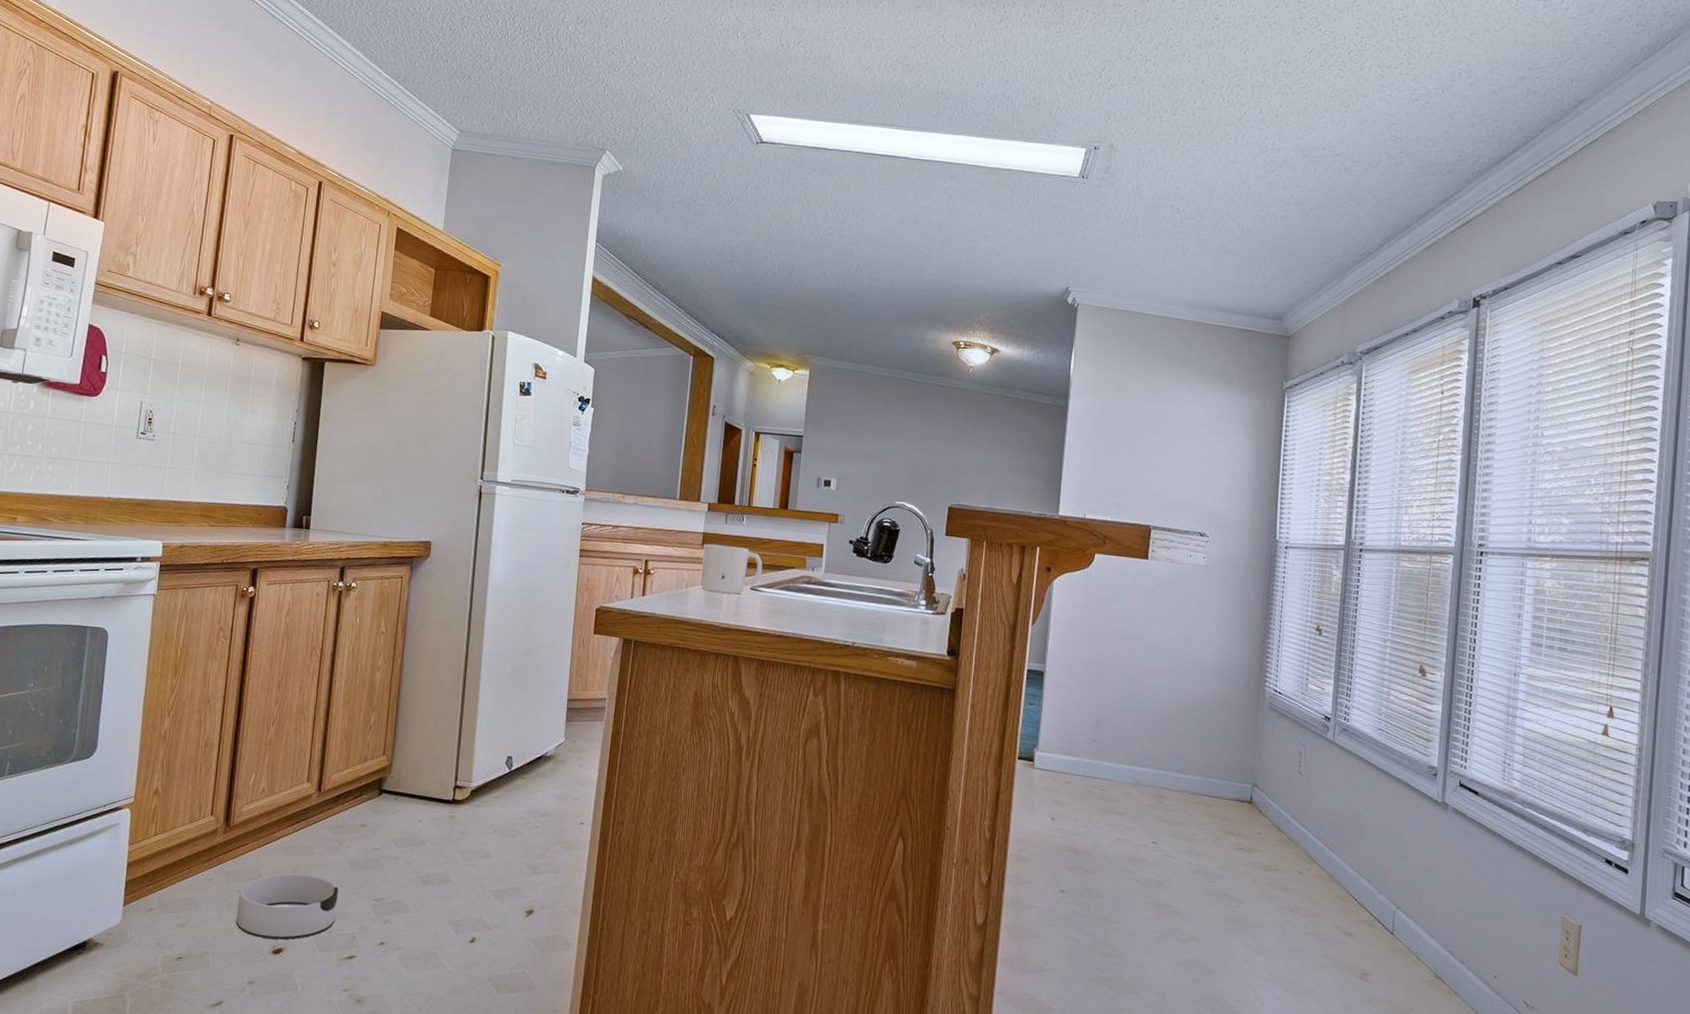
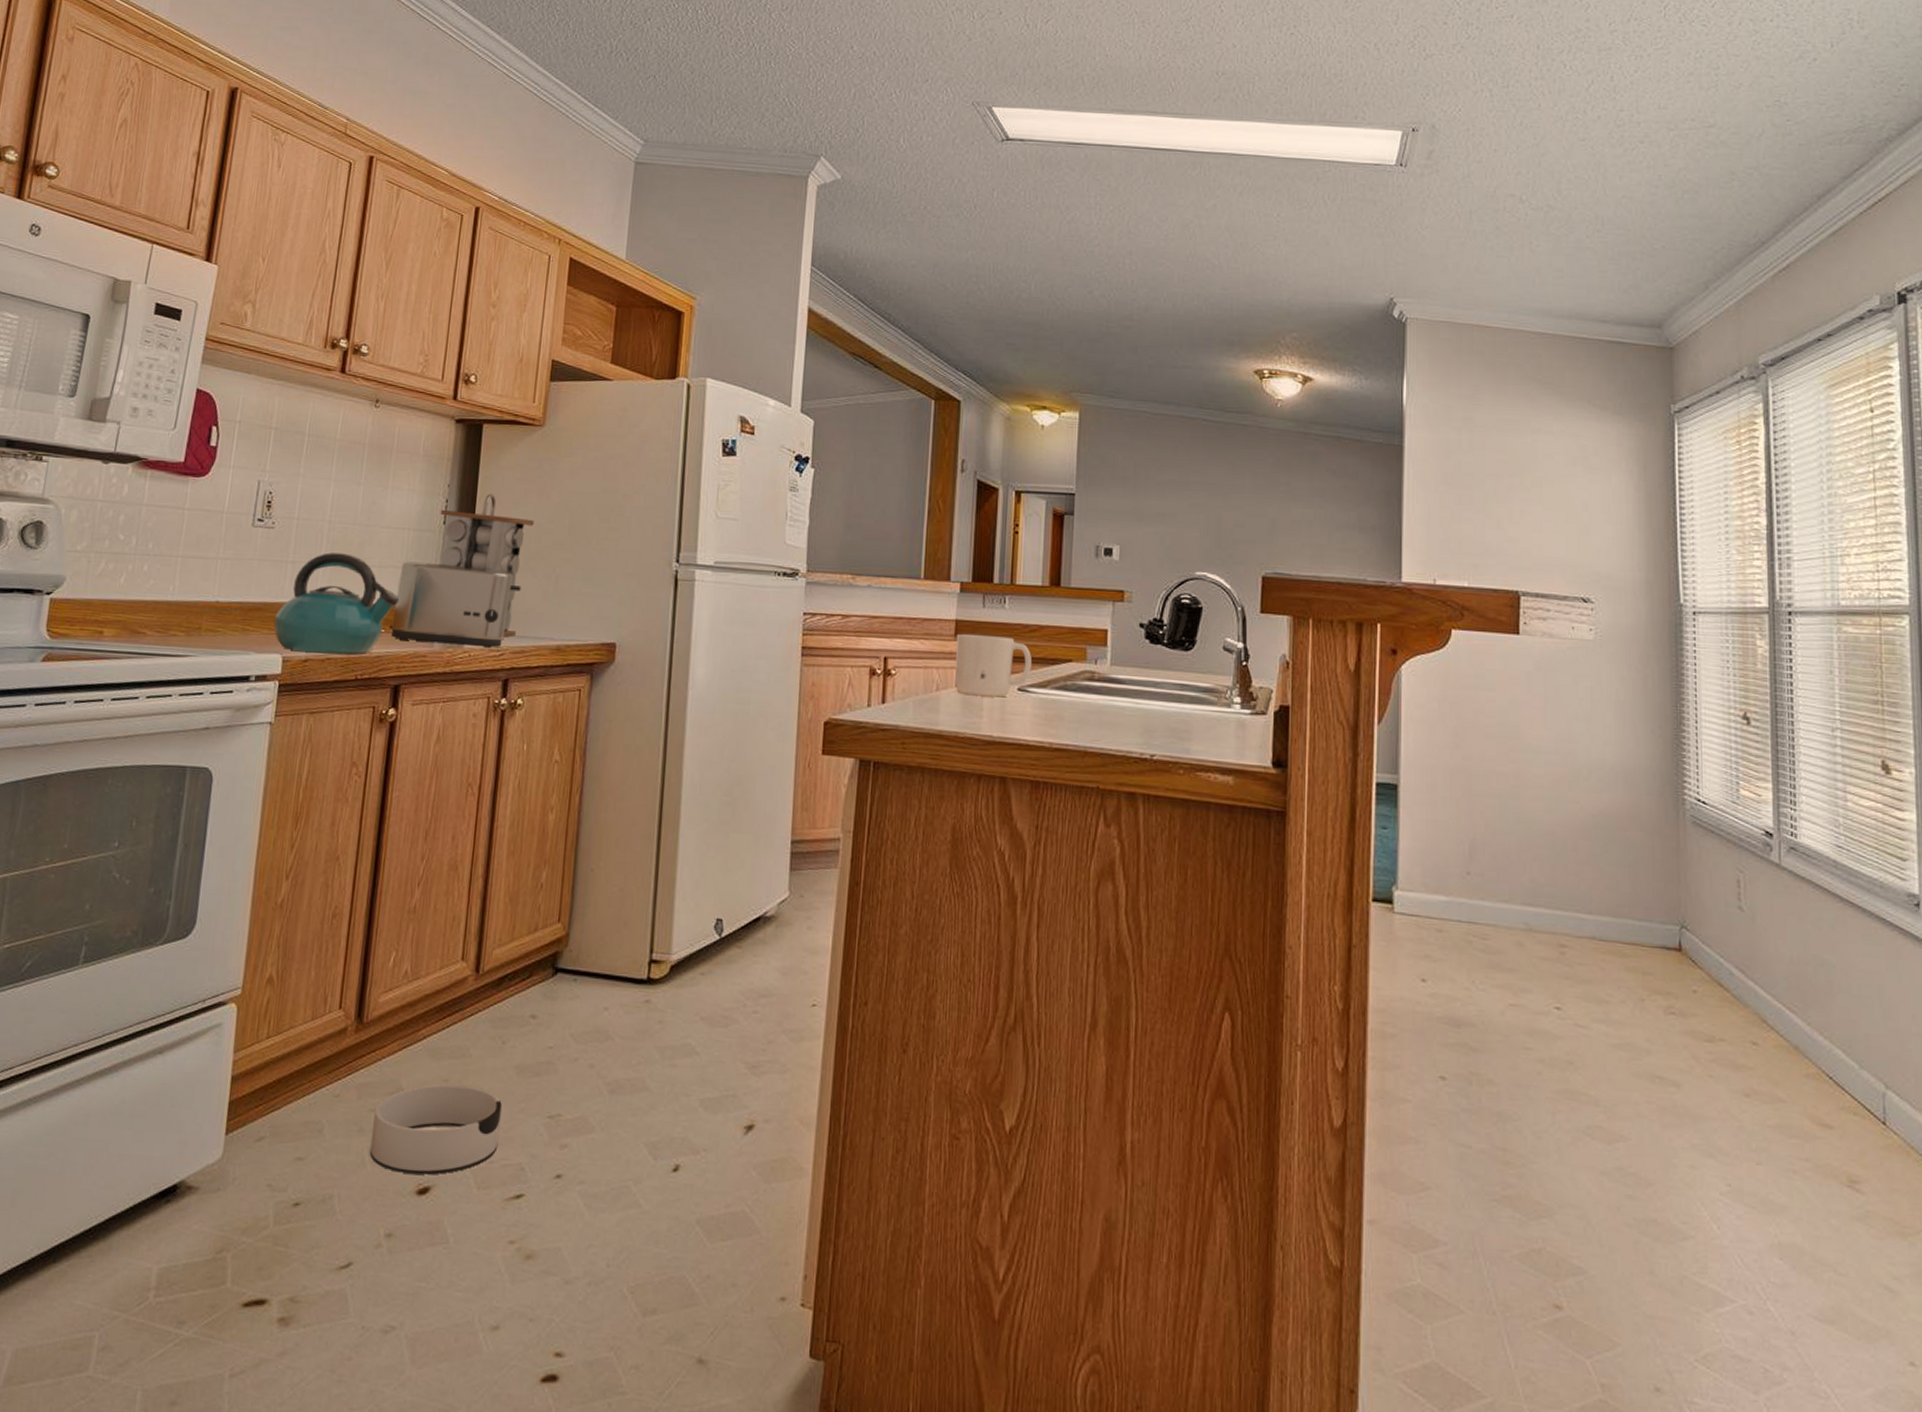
kettle: none [155,461,257,544] -> present [273,552,400,656]
toaster: none [249,470,356,543] -> present [390,561,521,649]
spice rack: none [289,419,365,534] -> present [440,494,533,638]

